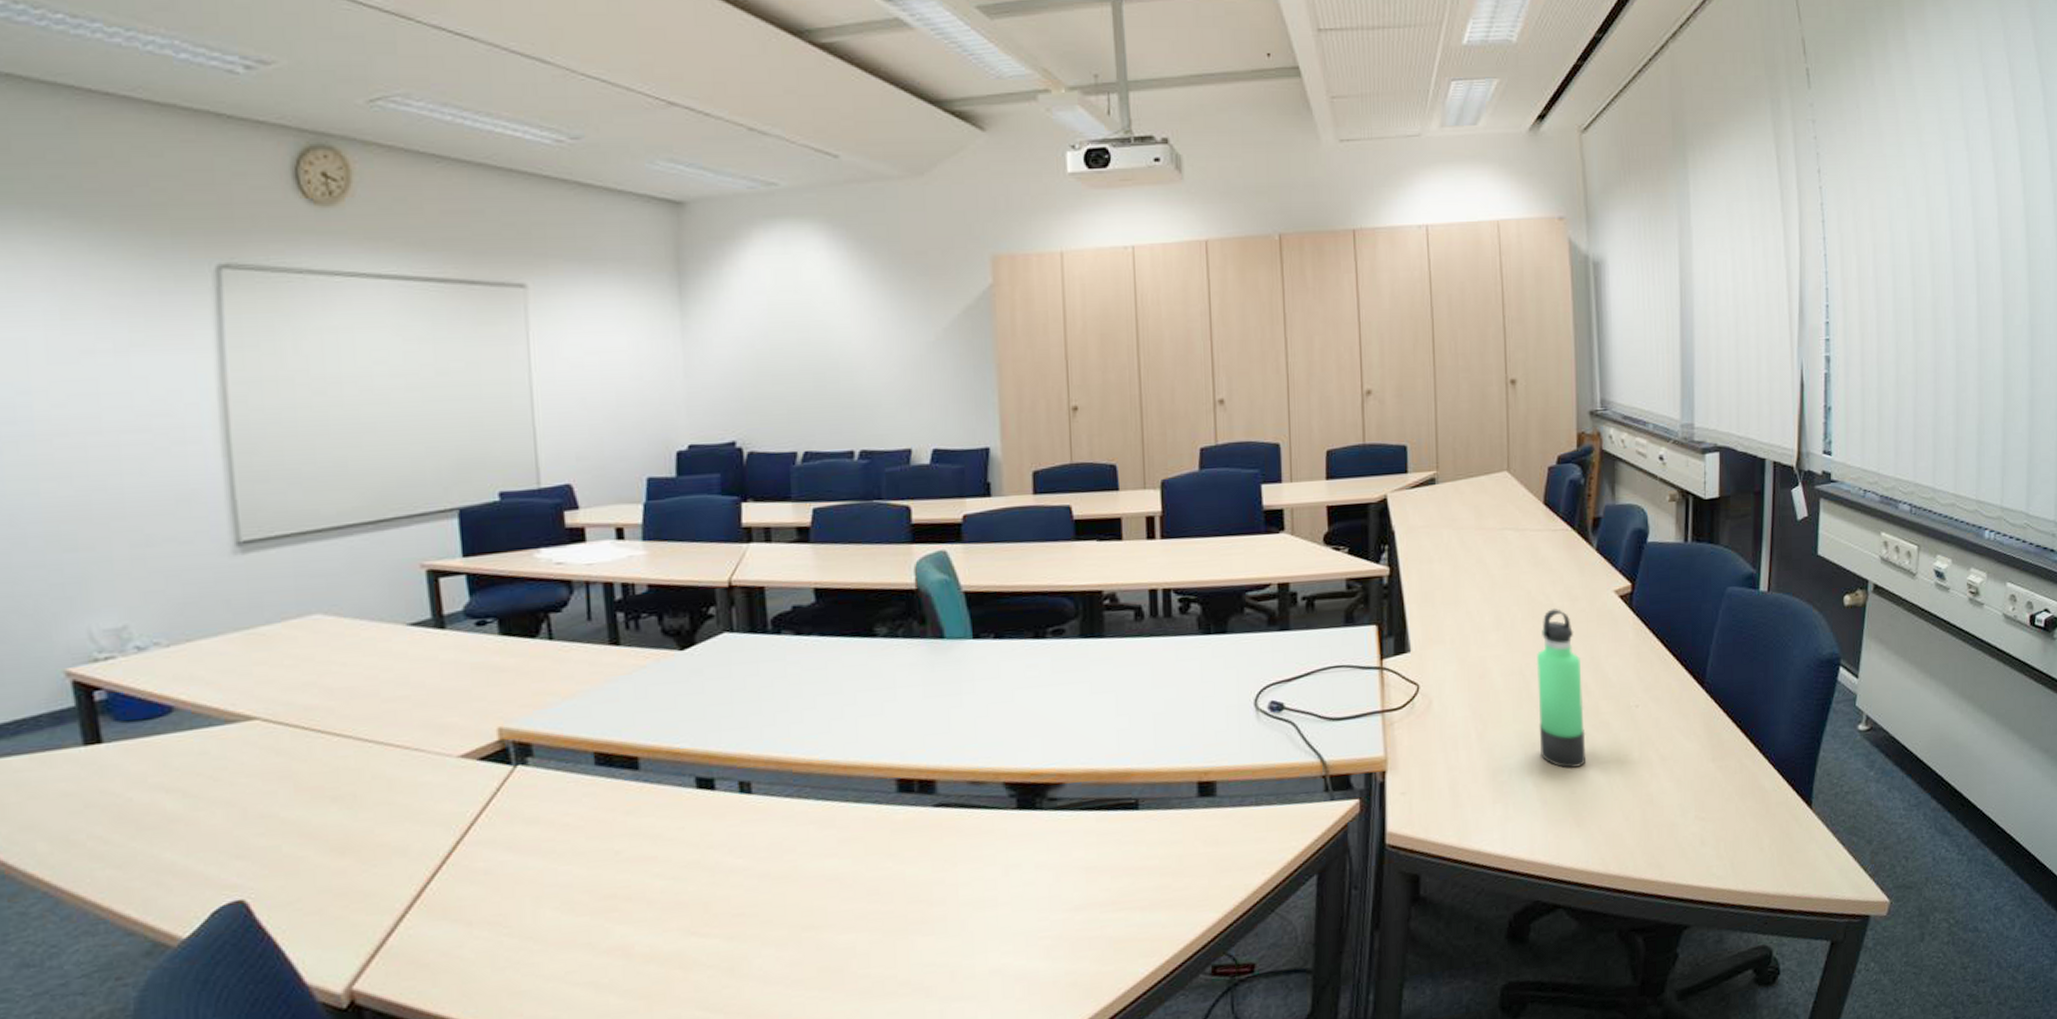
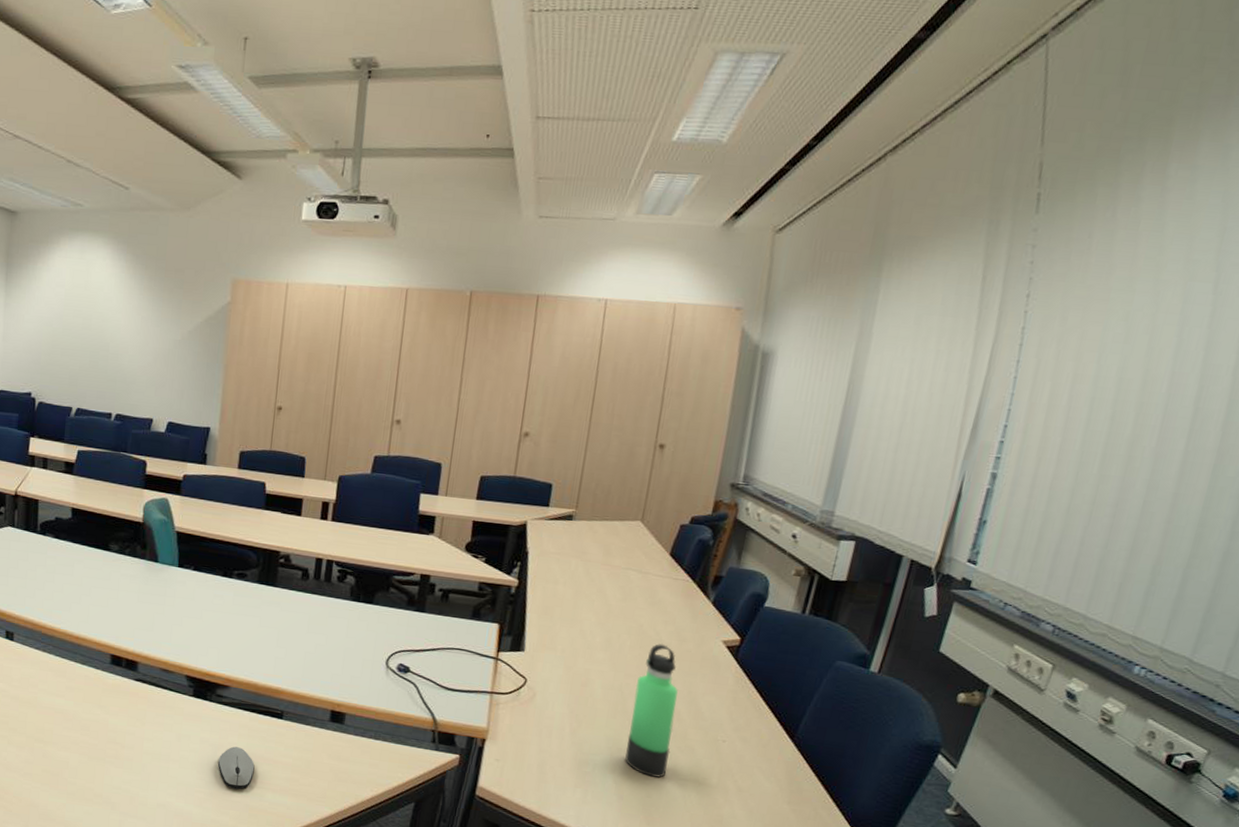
computer mouse: none [1062,862,1113,922] -> present [217,746,255,790]

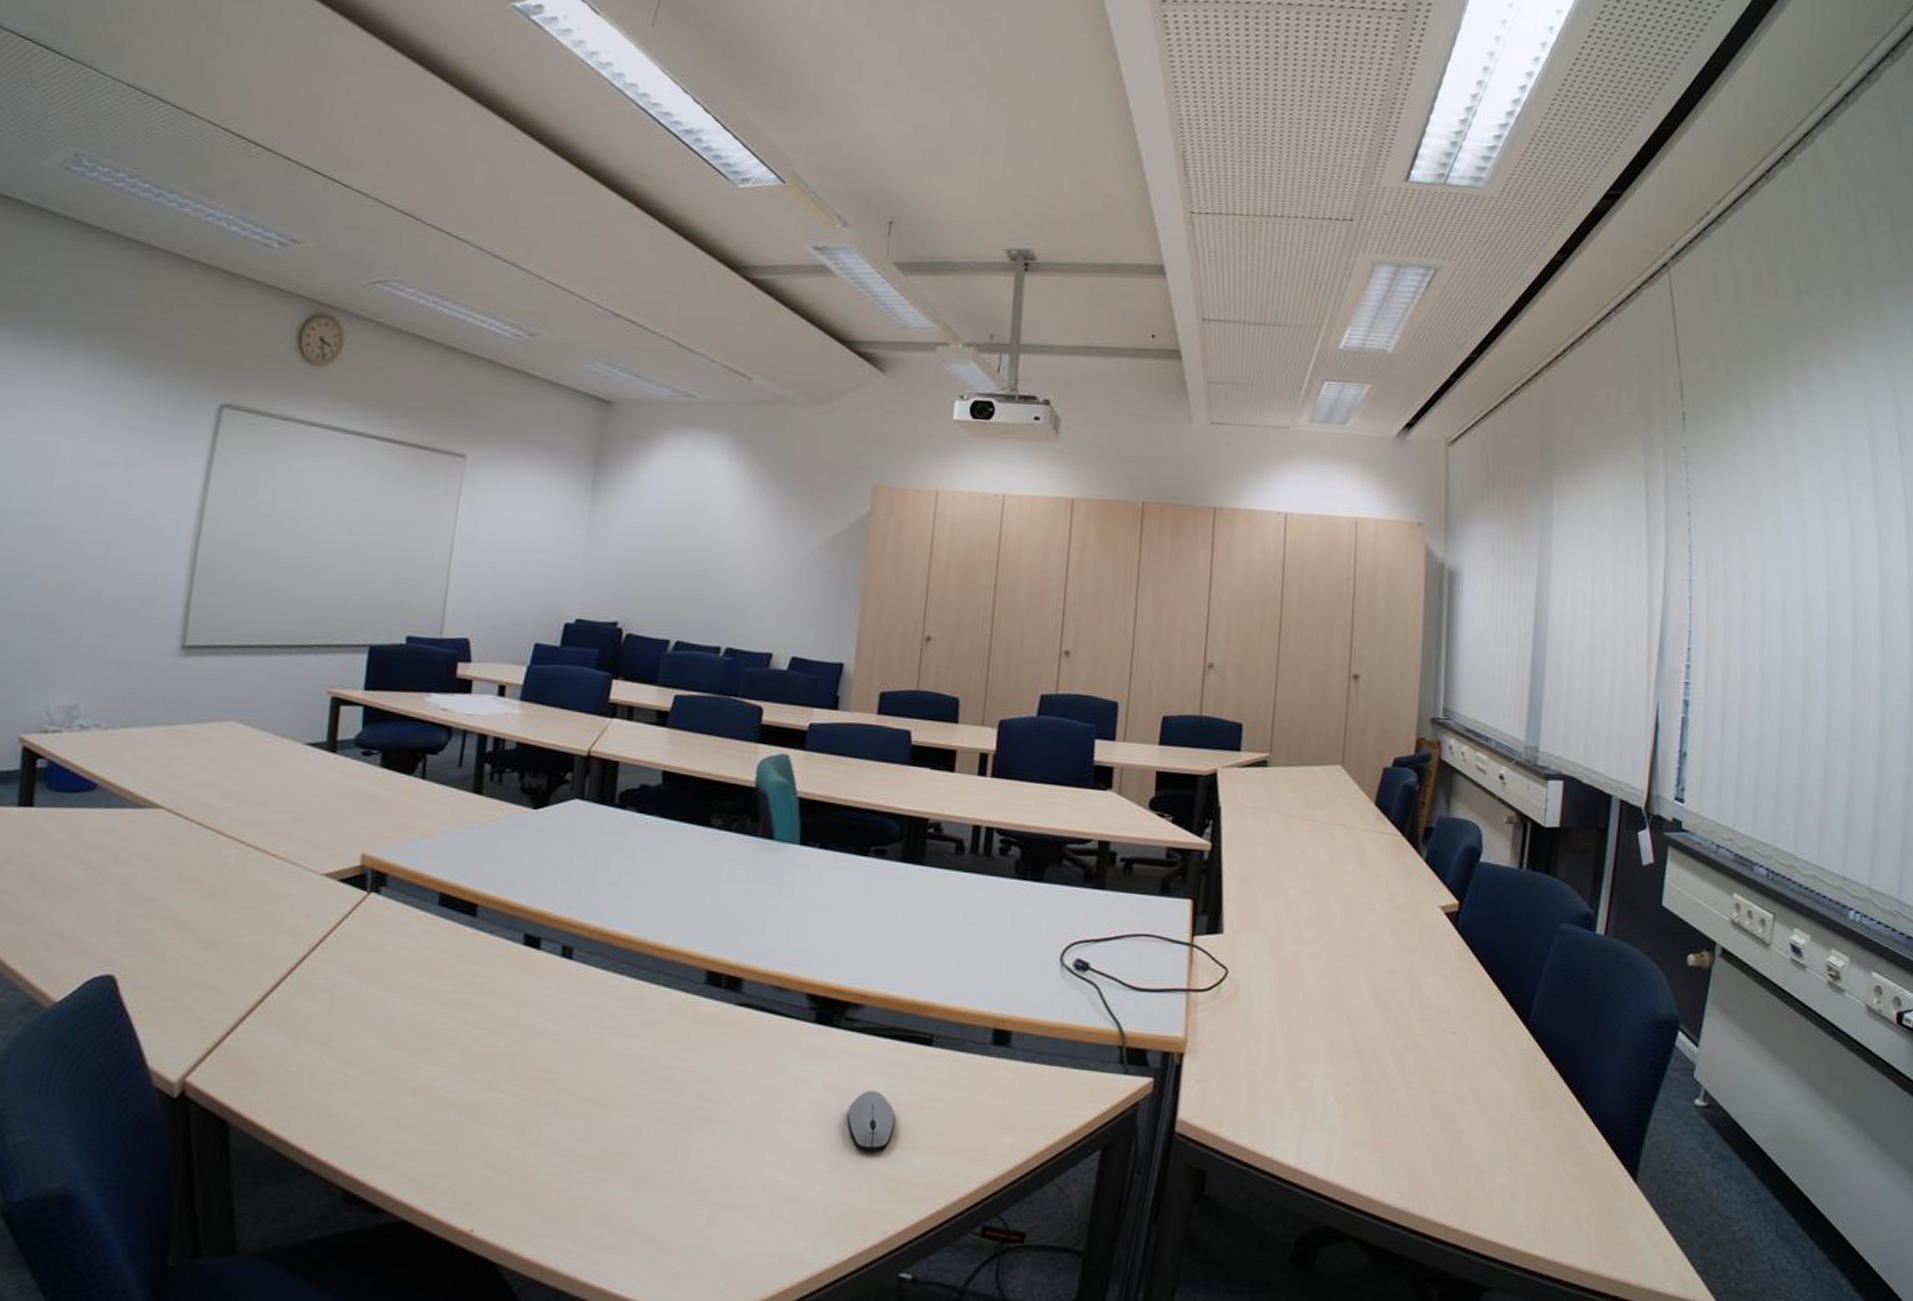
thermos bottle: present [625,644,678,778] -> none [1346,914,1398,1089]

